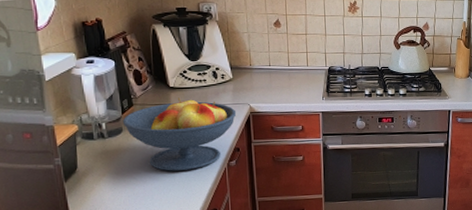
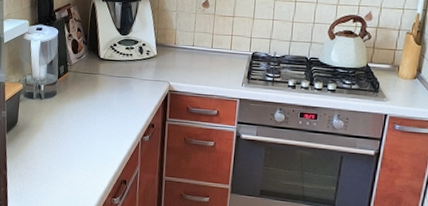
fruit bowl: present [122,97,237,171] -> none [57,68,156,139]

